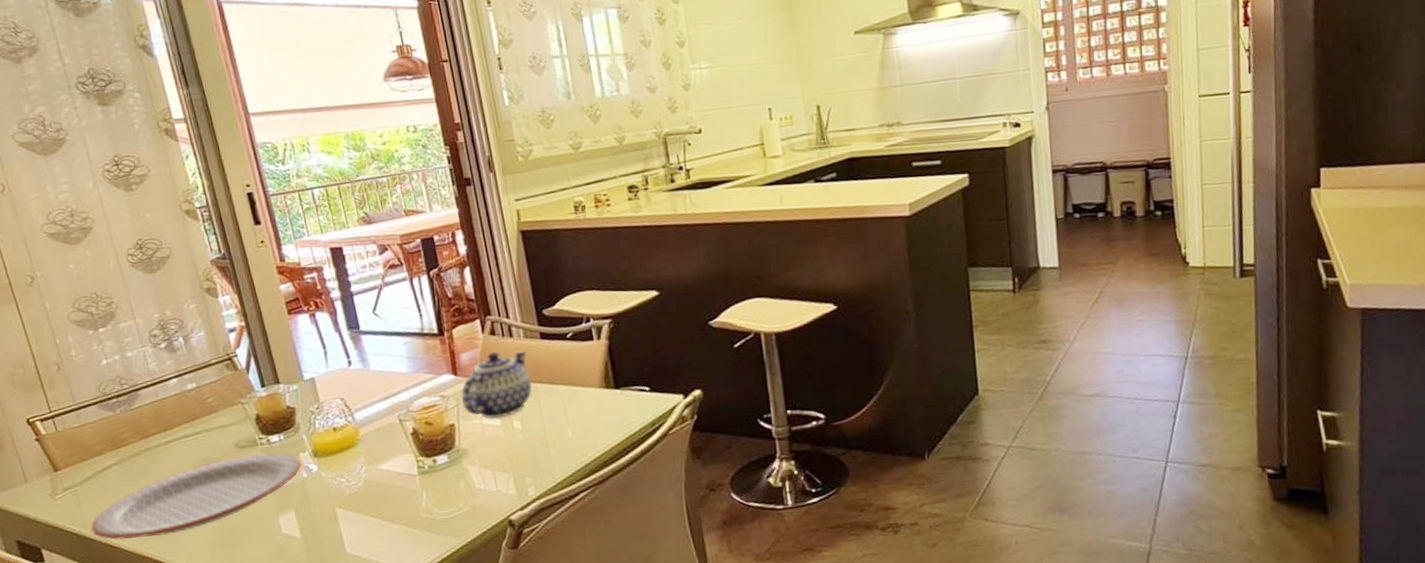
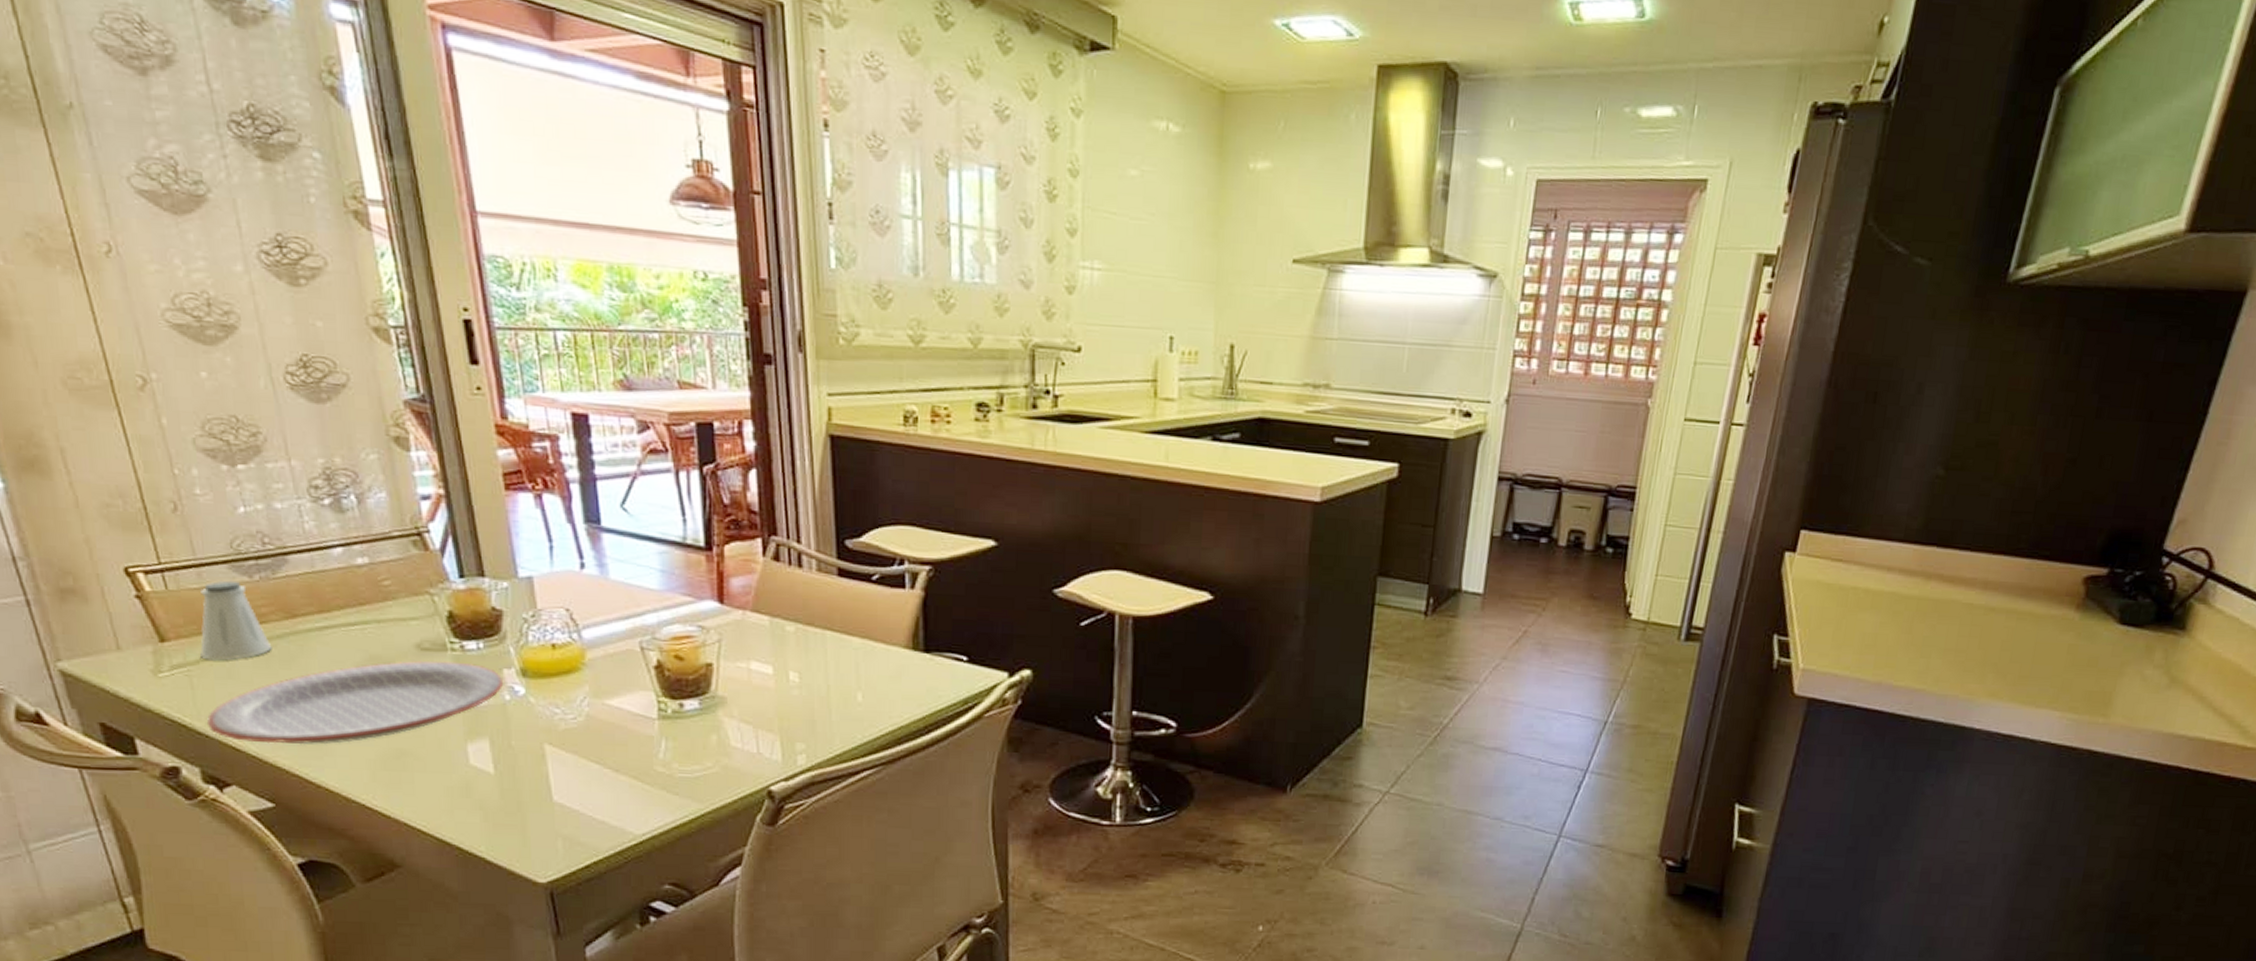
saltshaker: none [80,416,133,480] -> present [200,580,272,661]
teapot: present [461,351,532,419] -> none [725,582,818,665]

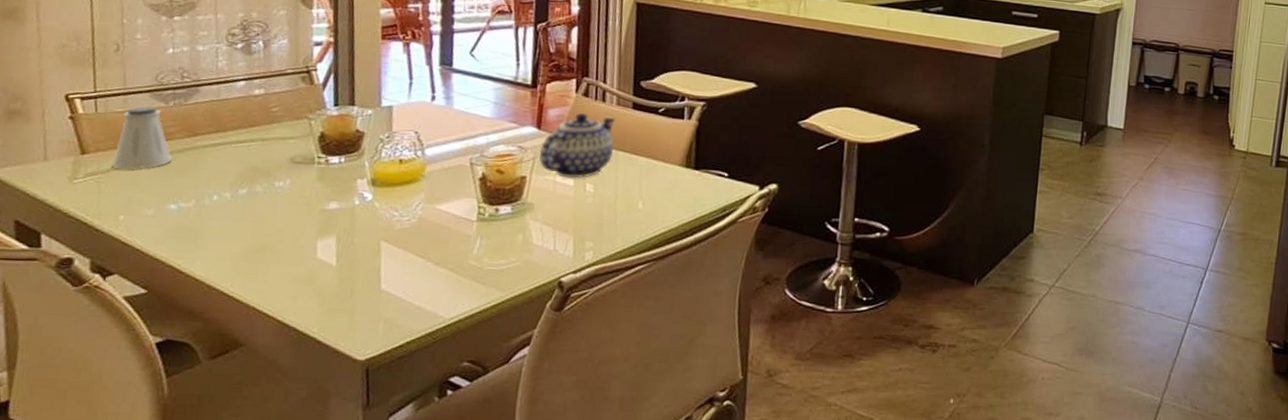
plate: present [206,661,504,745] -> none [104,172,356,241]
teapot: none [725,582,818,665] -> present [539,112,616,178]

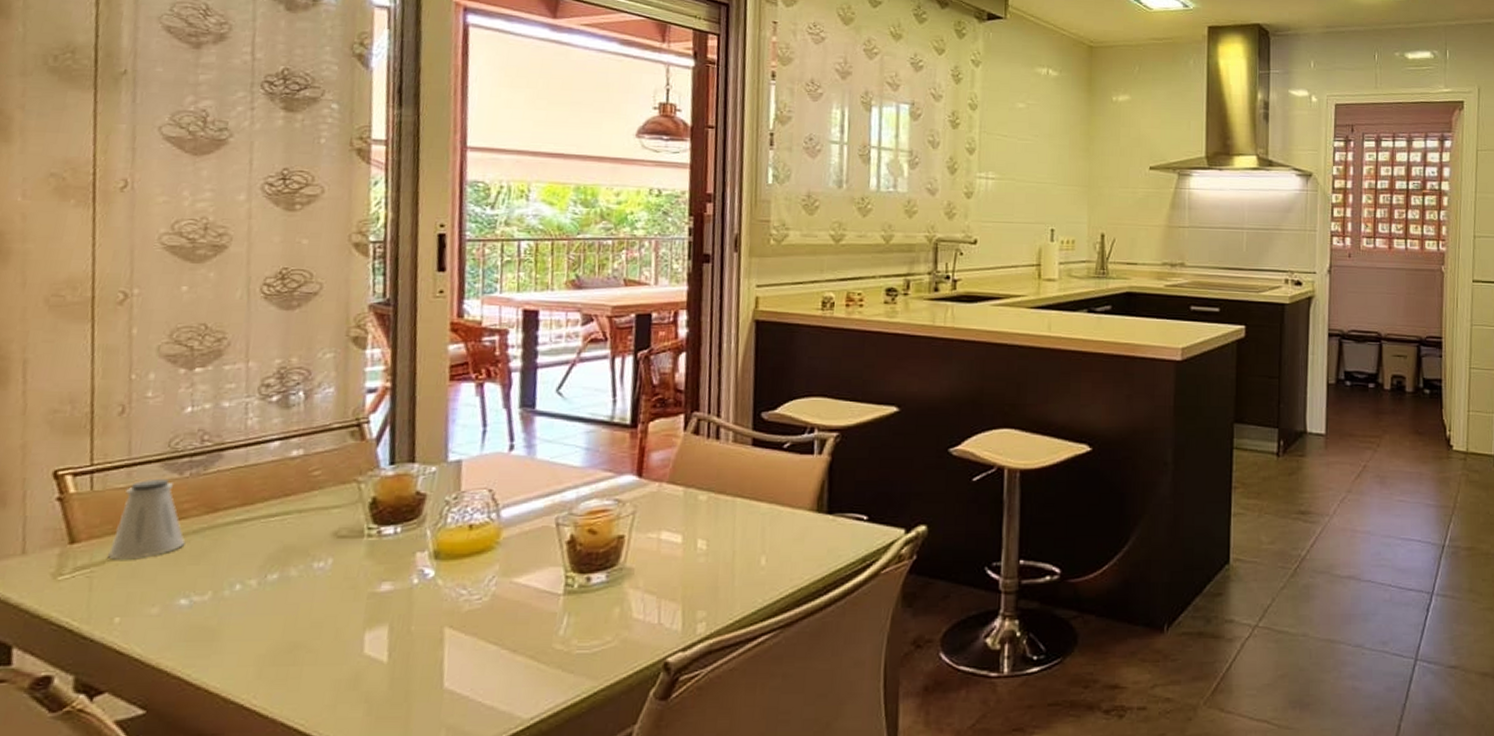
teapot: present [539,112,616,178] -> none [640,454,733,534]

